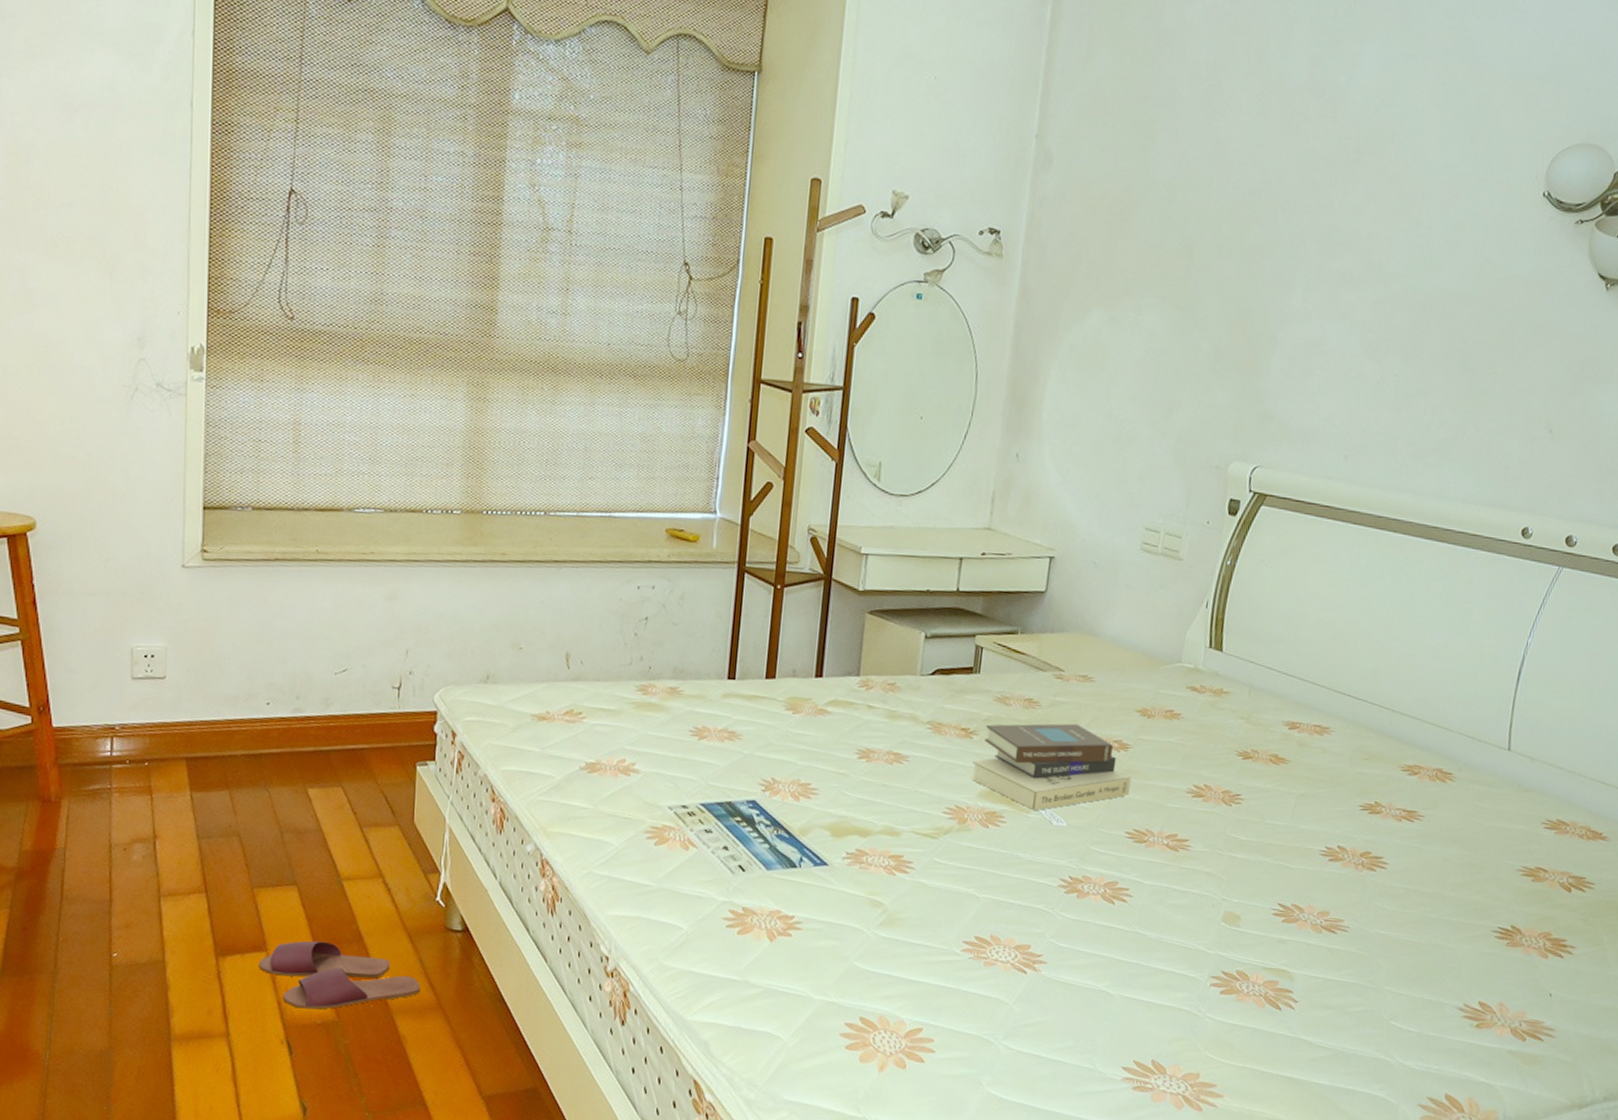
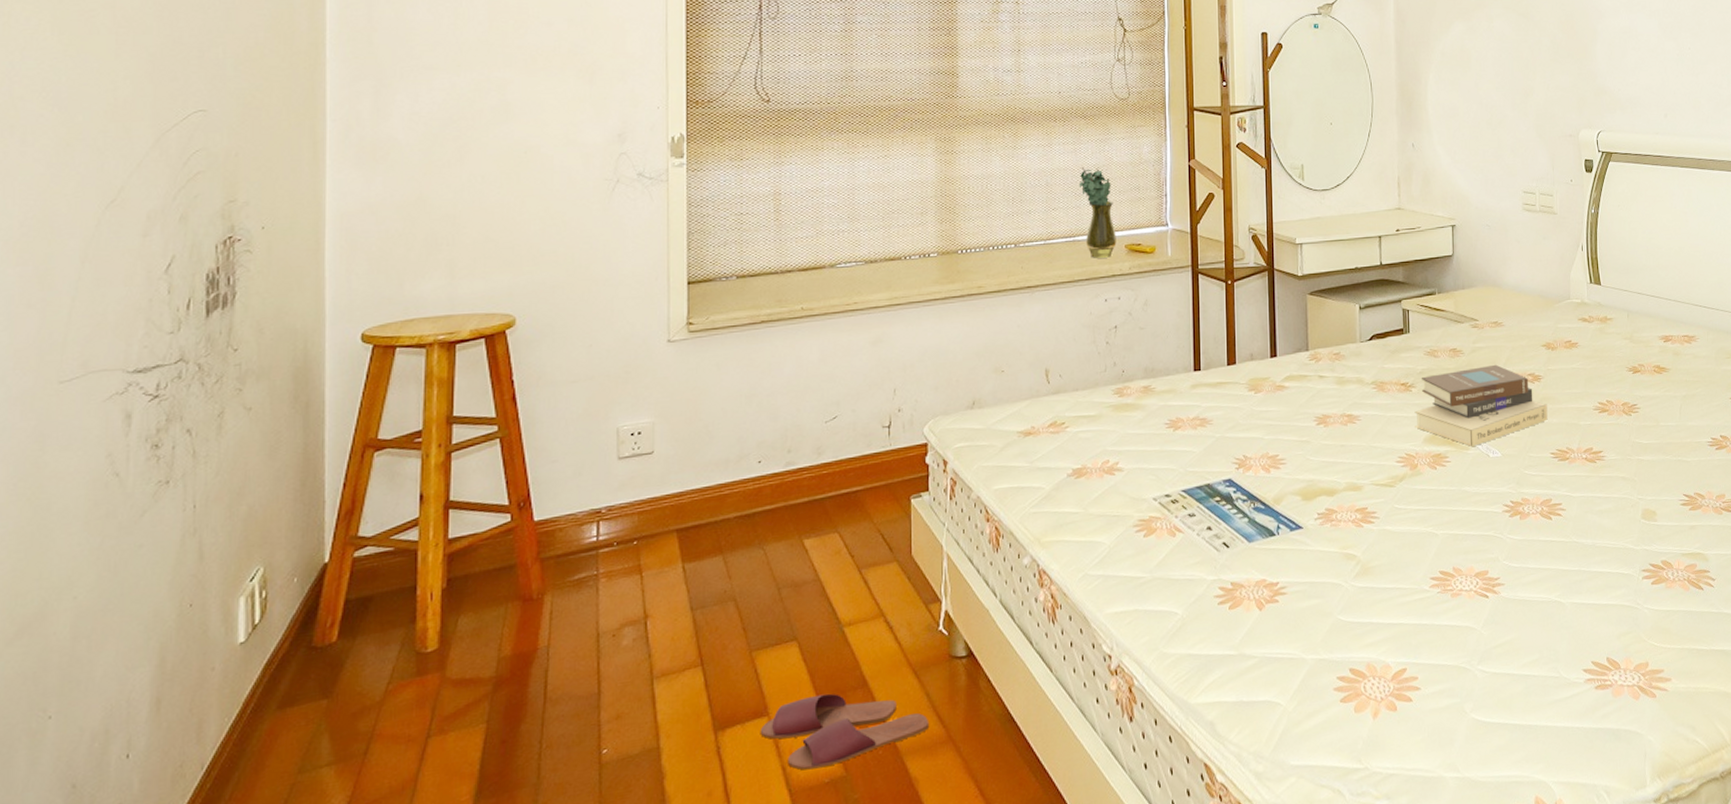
vase: none [620,433,657,541] -> present [1079,166,1116,258]

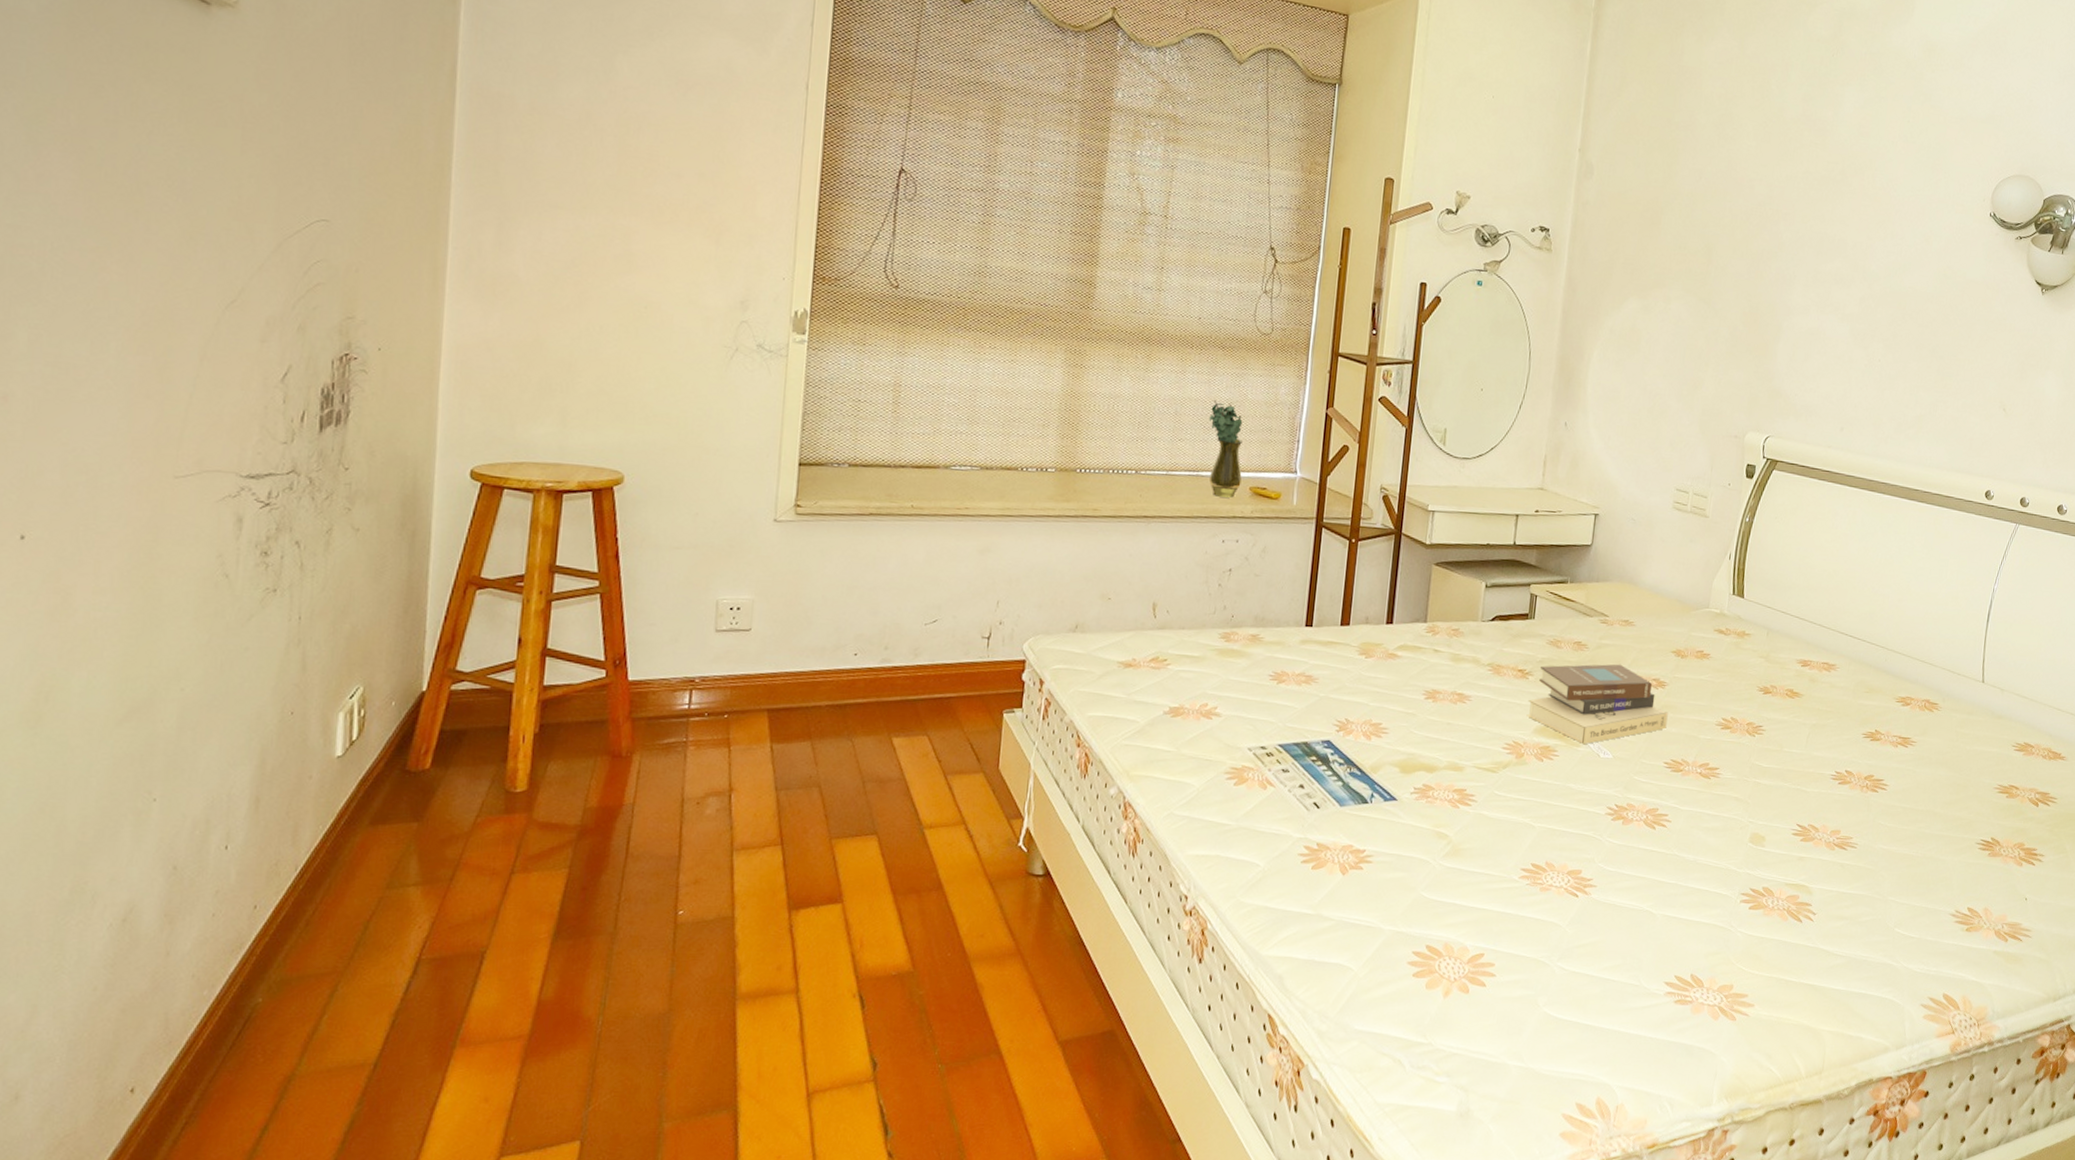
slippers: present [760,693,930,770] -> none [832,890,1000,961]

